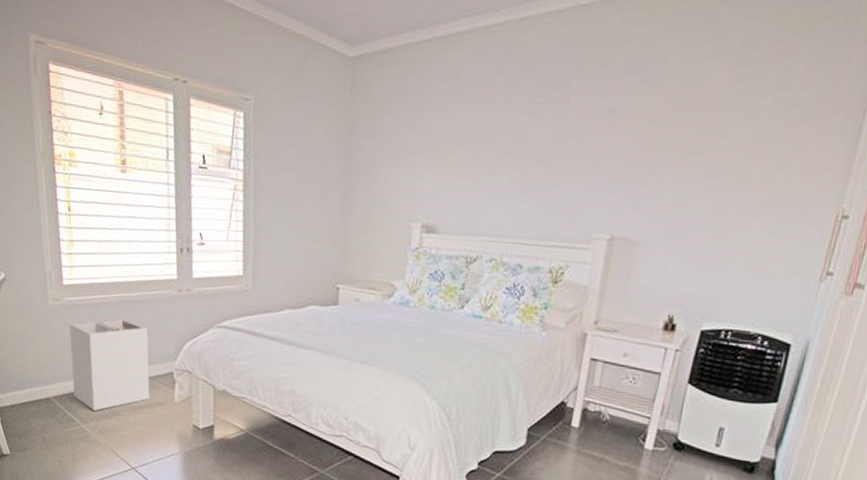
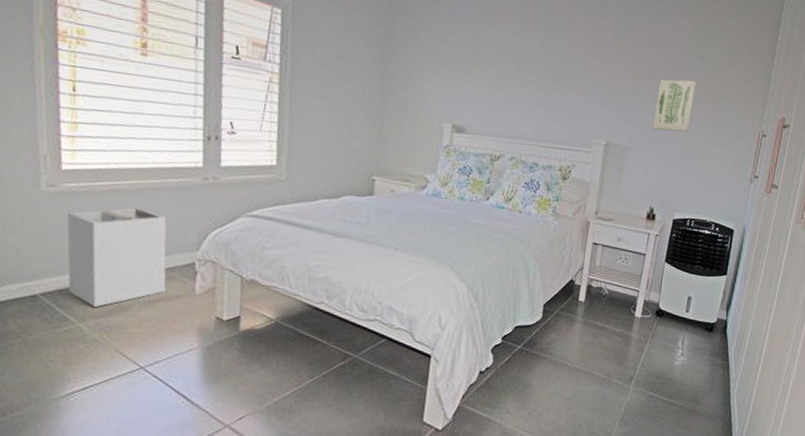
wall art: none [675,149,742,218] -> present [652,79,697,132]

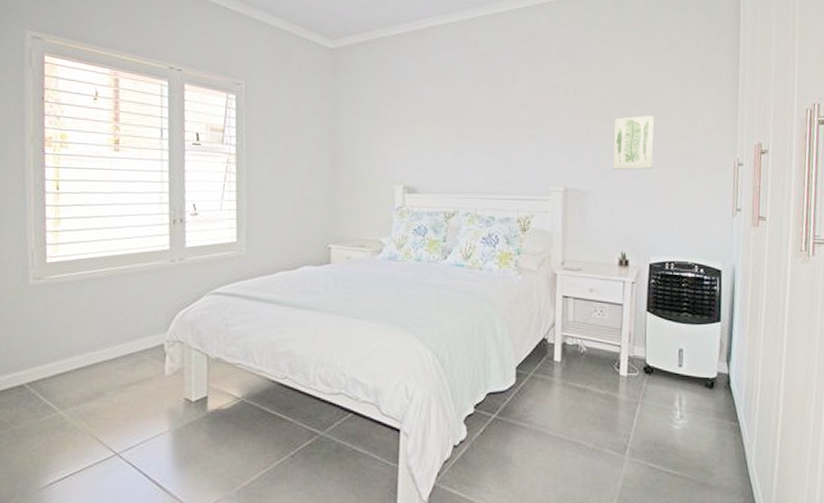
laundry hamper: present [67,208,167,308] -> none [50,294,138,395]

